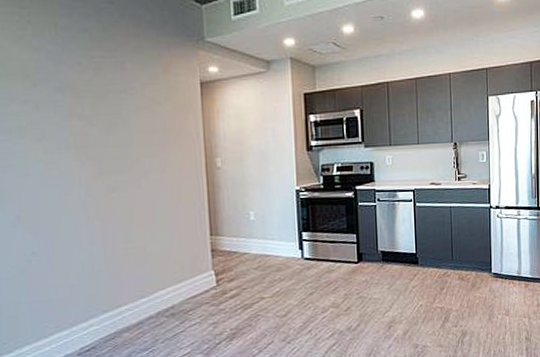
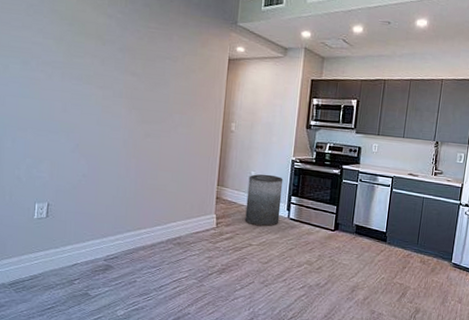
trash can: none [247,211,292,275] -> present [245,174,283,227]

